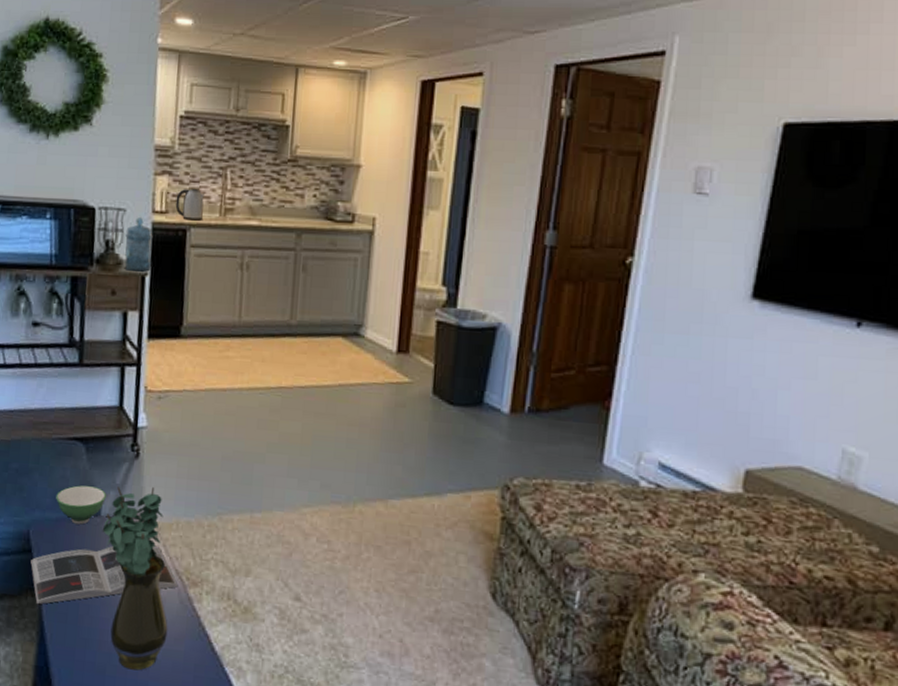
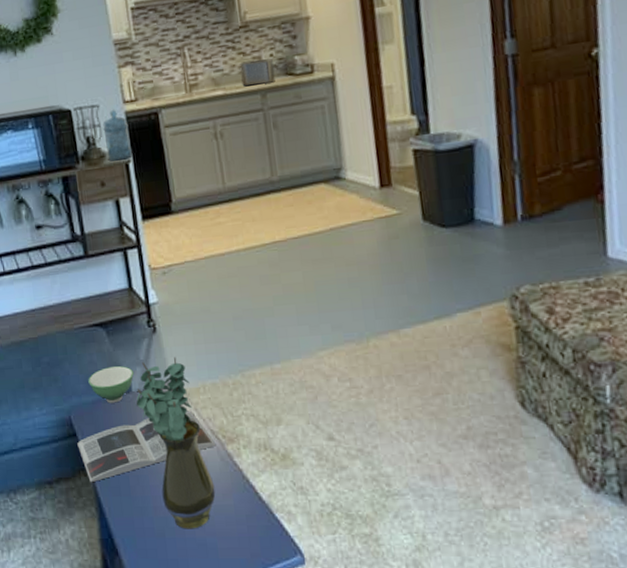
kettle: present [175,188,204,222] -> none [142,72,172,104]
toaster: none [279,196,315,225] -> present [239,58,275,87]

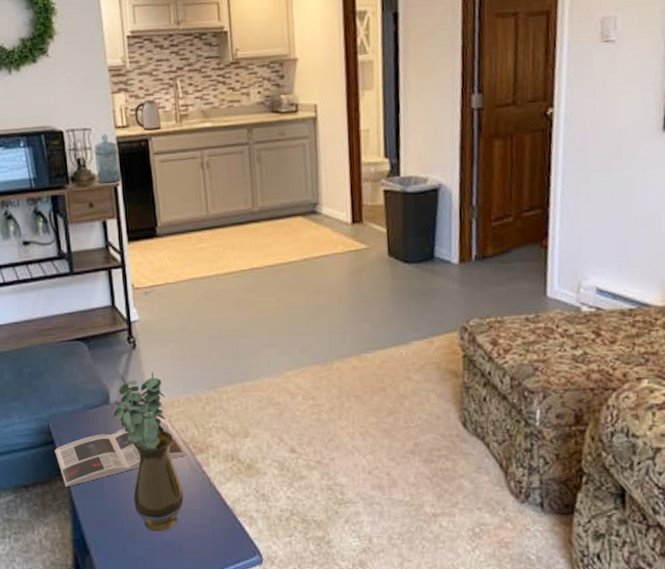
bowl: present [88,365,134,403] -> none [68,378,112,414]
kettle: none [142,72,172,104] -> present [134,100,162,132]
toaster: present [239,58,275,87] -> none [228,95,261,121]

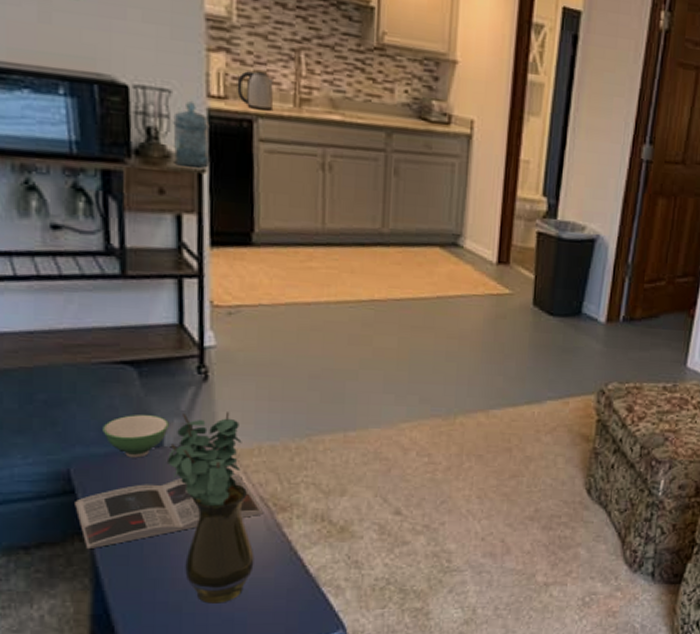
bowl: none [68,378,112,414] -> present [103,414,169,458]

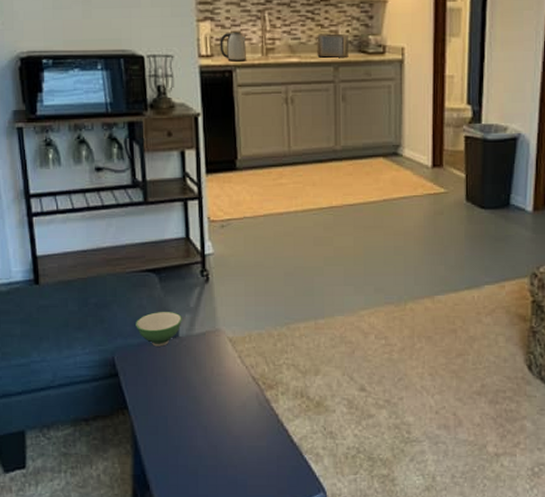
magazine: present [75,473,264,550] -> none [118,358,256,422]
vase: present [166,412,254,604] -> none [181,307,250,467]
canister: present [173,102,210,168] -> none [175,62,202,113]
toaster: none [365,89,407,124] -> present [316,33,349,59]

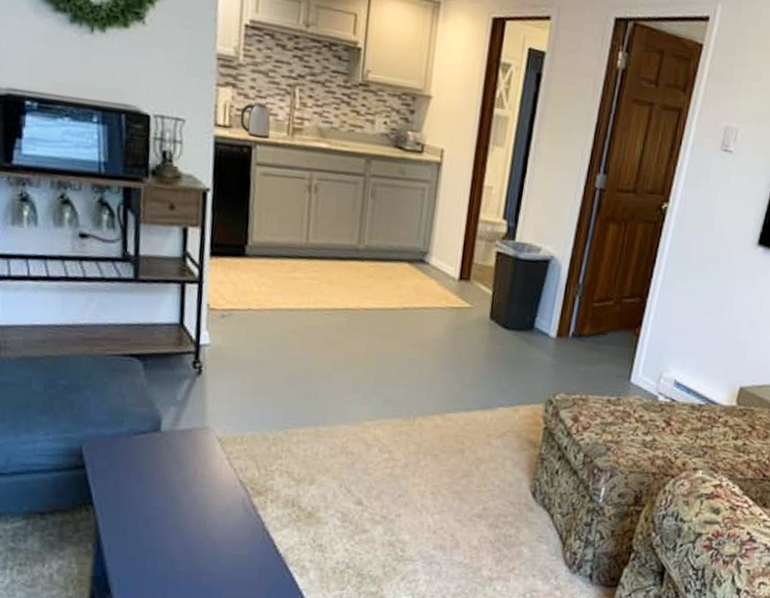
bowl: present [136,311,182,347] -> none [111,401,167,440]
toaster: present [316,33,349,59] -> none [349,120,386,152]

